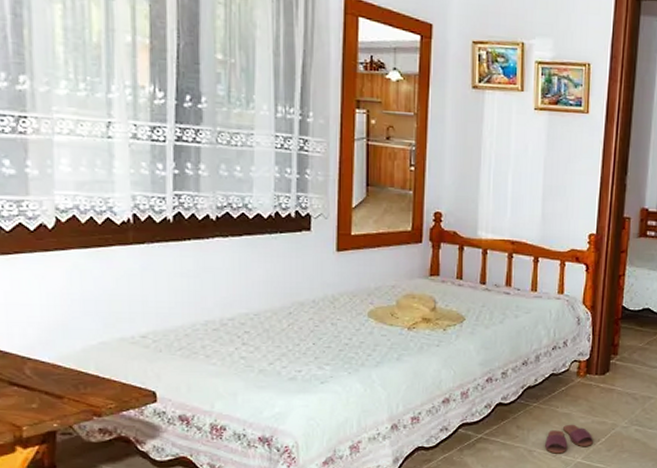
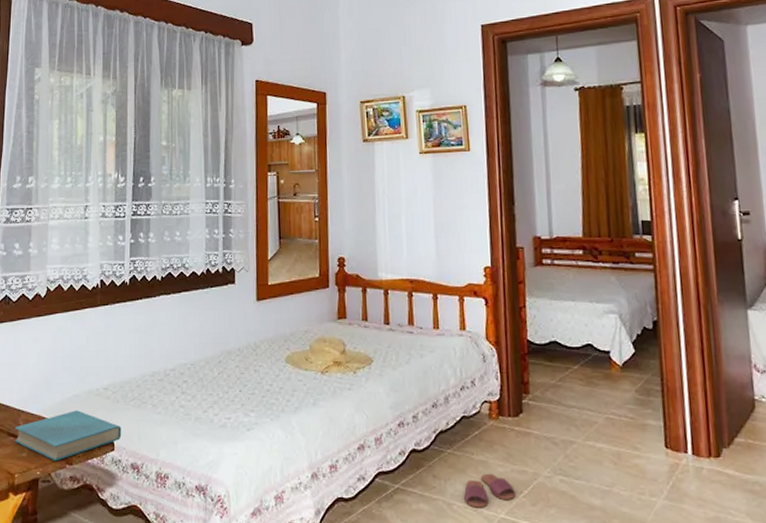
book: none [18,359,166,413] -> present [14,410,122,462]

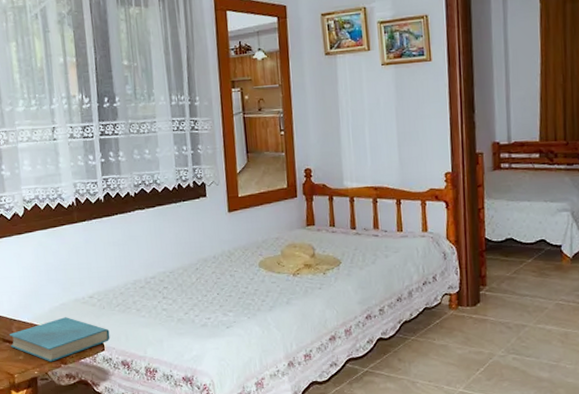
slippers: present [464,473,515,508] -> none [426,355,472,385]

